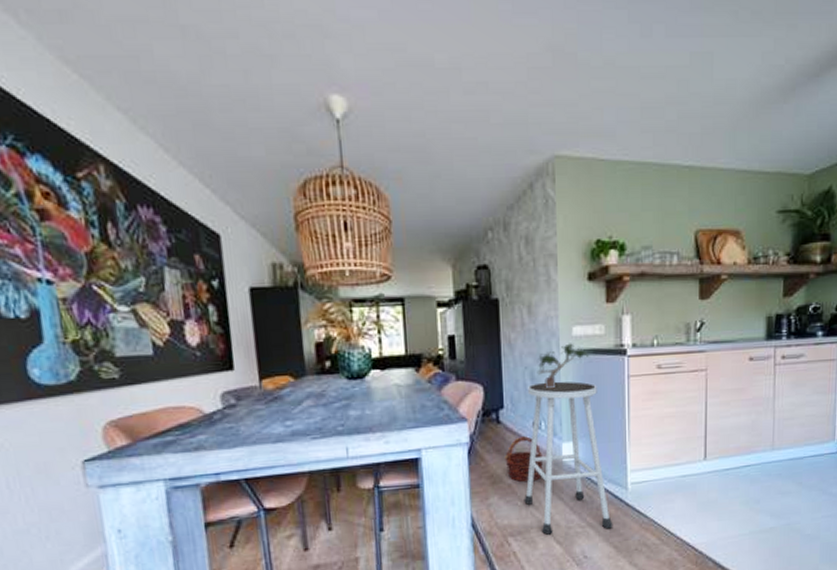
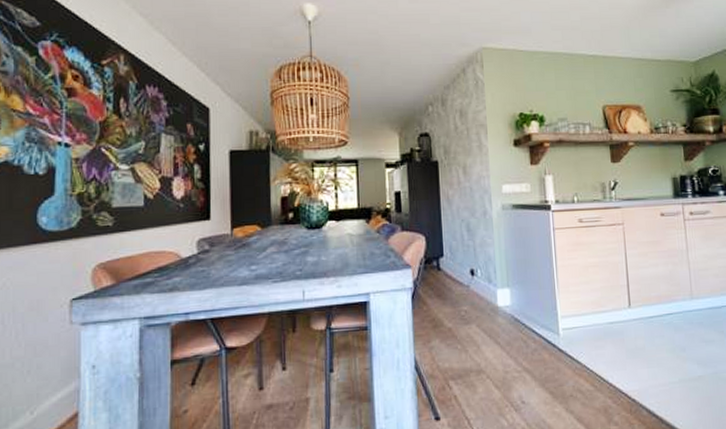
basket: present [505,436,543,482] -> none [445,283,480,326]
stool: present [524,381,613,535] -> none [463,232,548,379]
potted plant: present [537,343,589,389] -> none [472,199,518,240]

